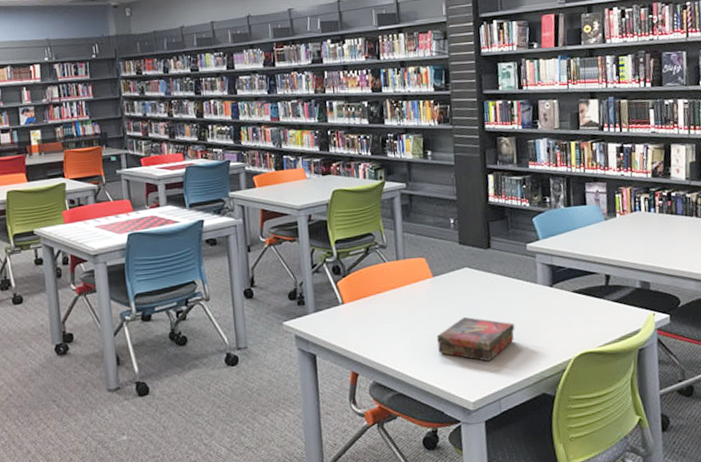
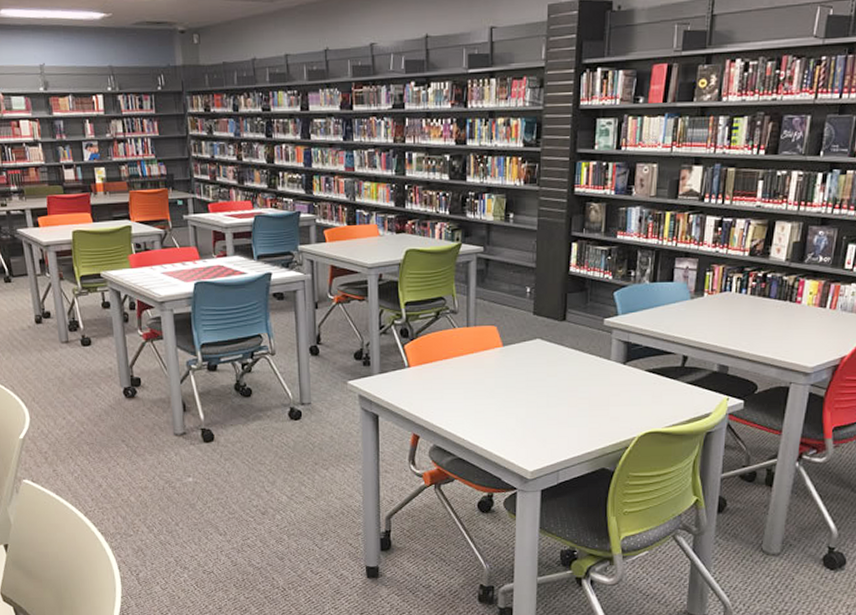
book: present [437,316,515,361] -> none [501,388,582,433]

